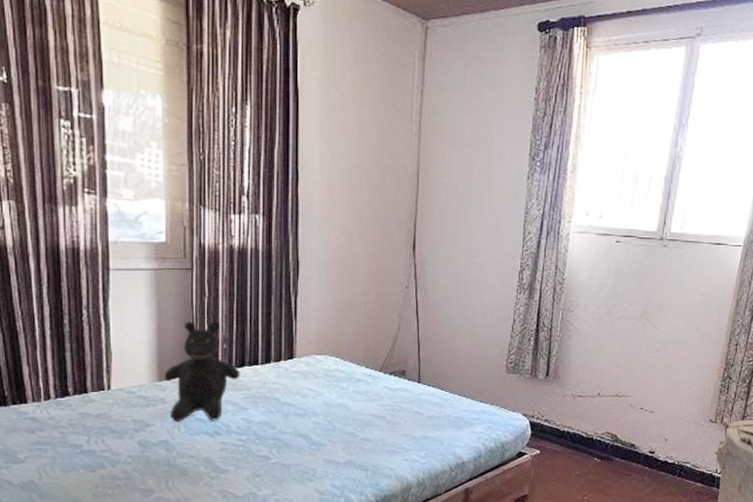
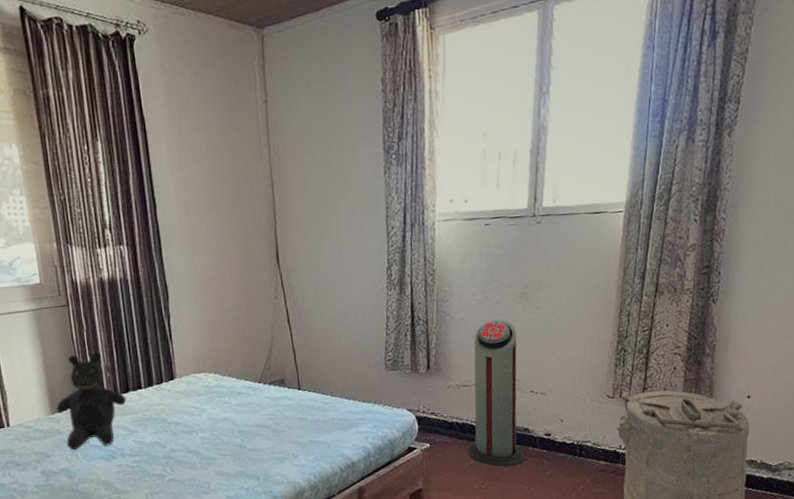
air purifier: none [575,334,634,480] -> present [468,319,524,467]

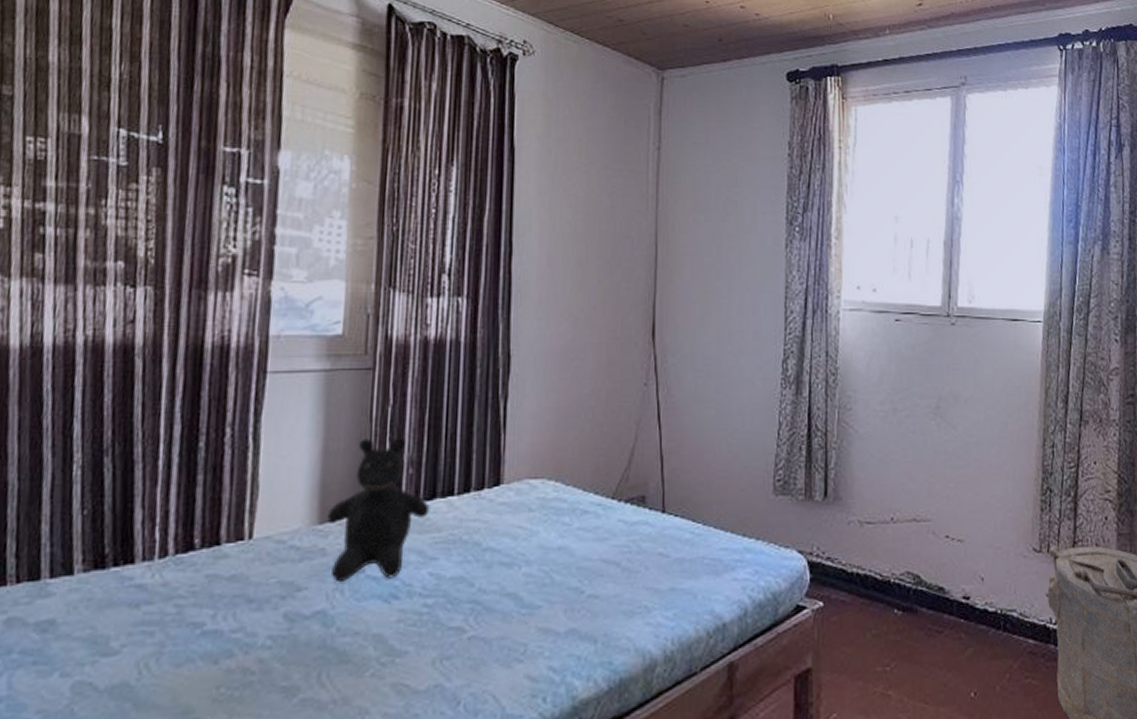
air purifier: present [468,319,524,467] -> none [870,438,939,641]

